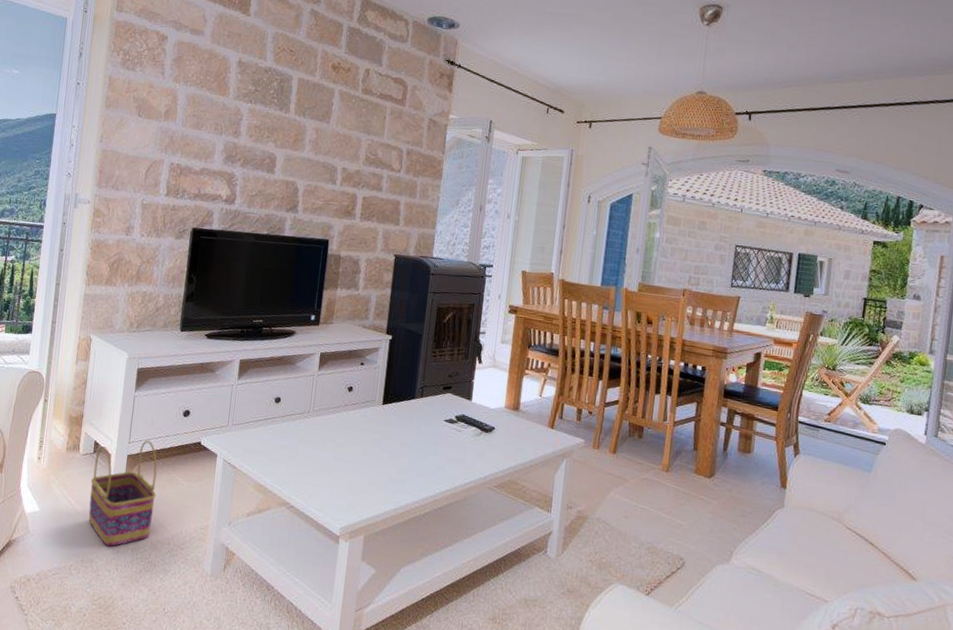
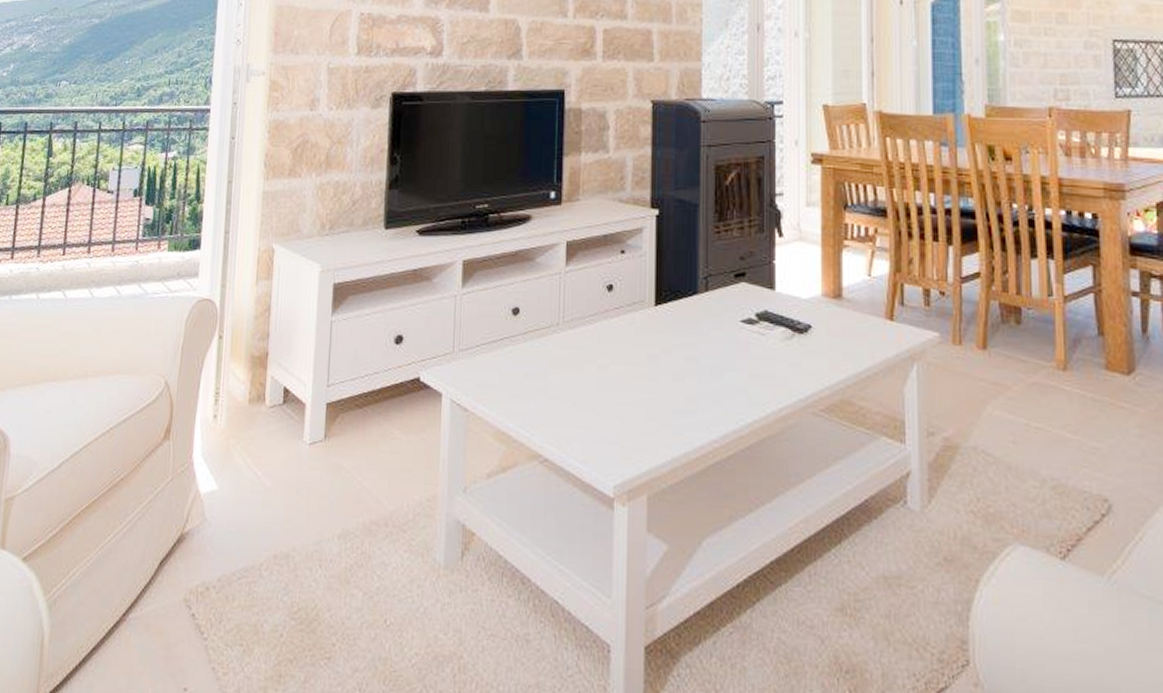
basket: present [89,440,157,547] -> none [280,380,367,534]

